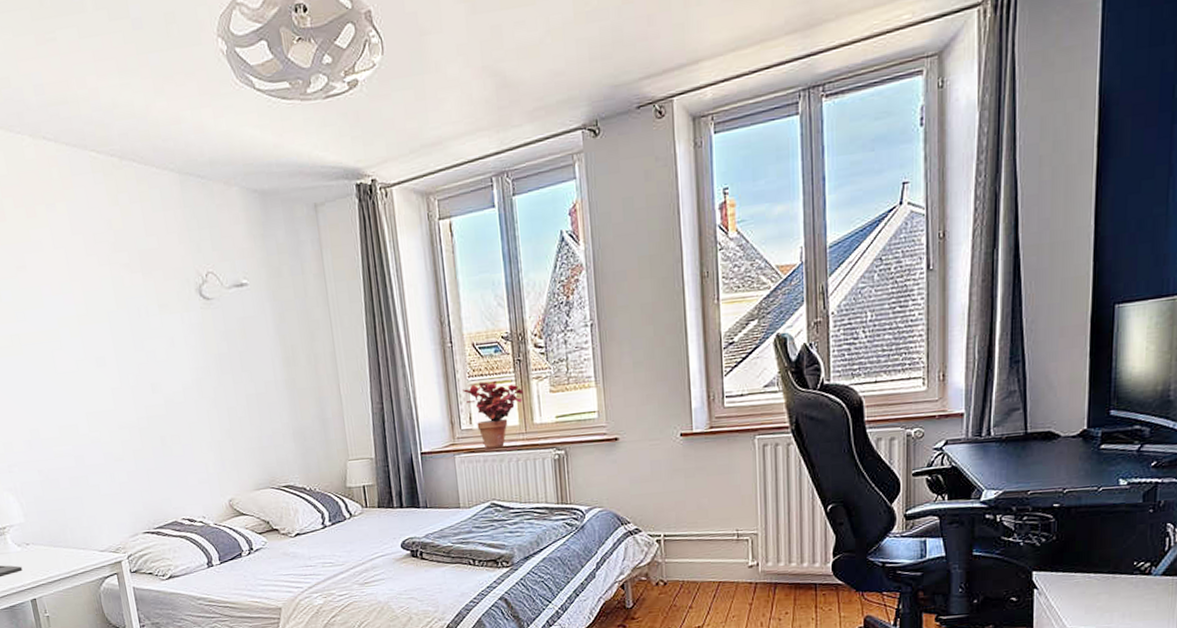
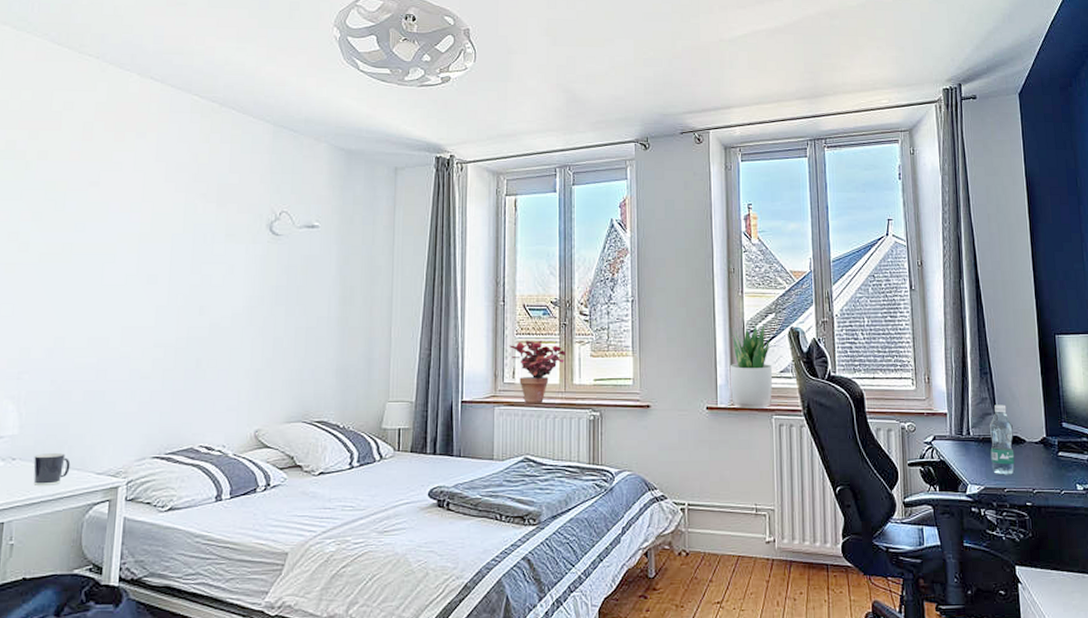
mug: none [43,536,77,566] -> present [33,453,71,486]
planter: none [705,335,755,432] -> present [730,325,773,408]
bottle: none [1014,396,1046,477] -> present [990,405,1016,475]

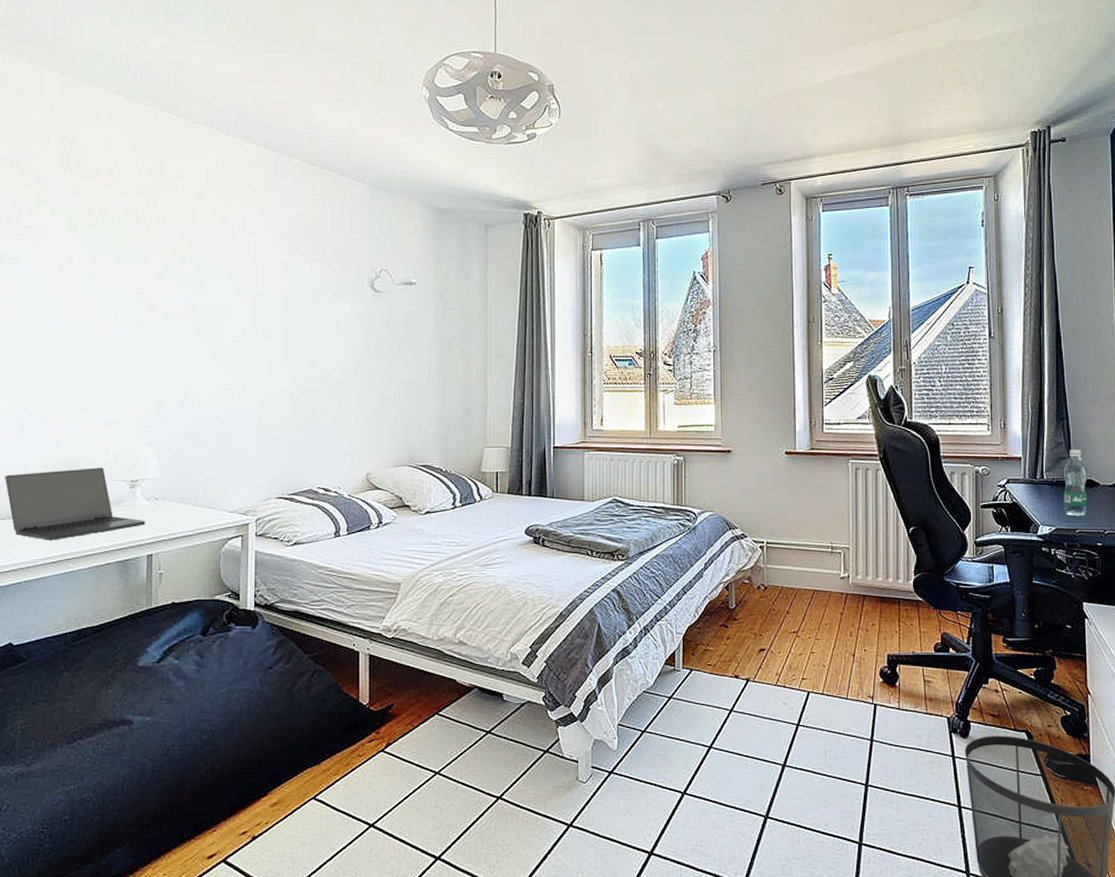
mug: present [33,453,71,486] -> none [174,494,206,522]
potted plant: present [509,340,566,404] -> none [597,389,651,450]
planter: present [730,325,773,408] -> none [808,373,850,453]

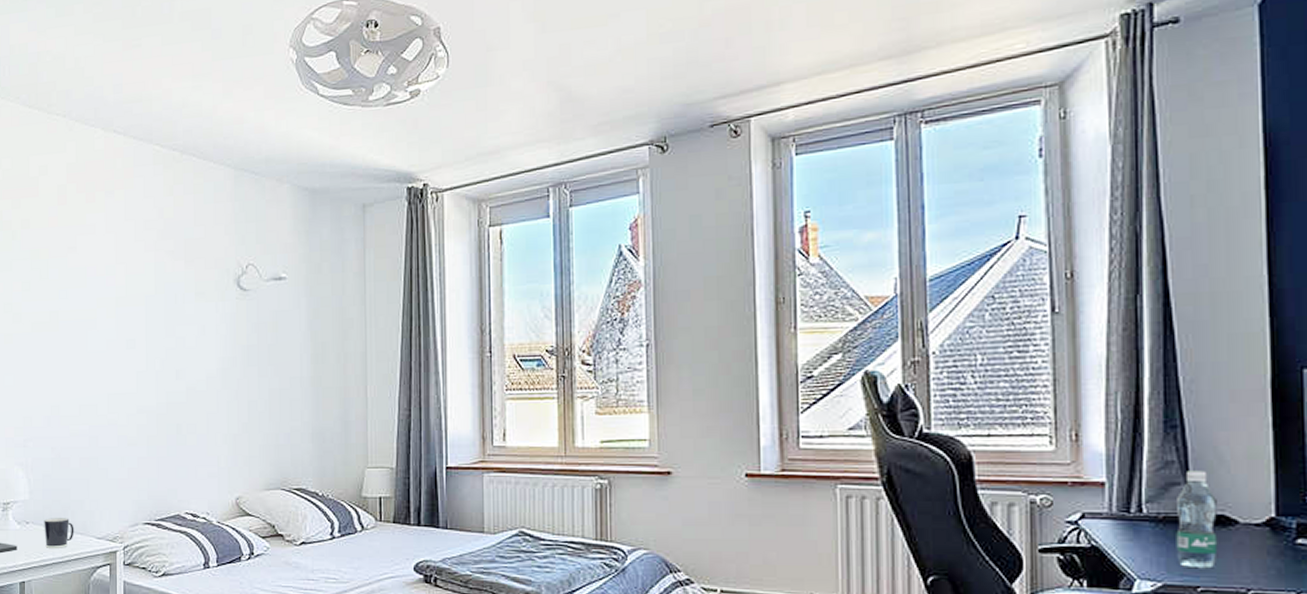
mug: none [174,494,206,522] -> present [44,518,74,548]

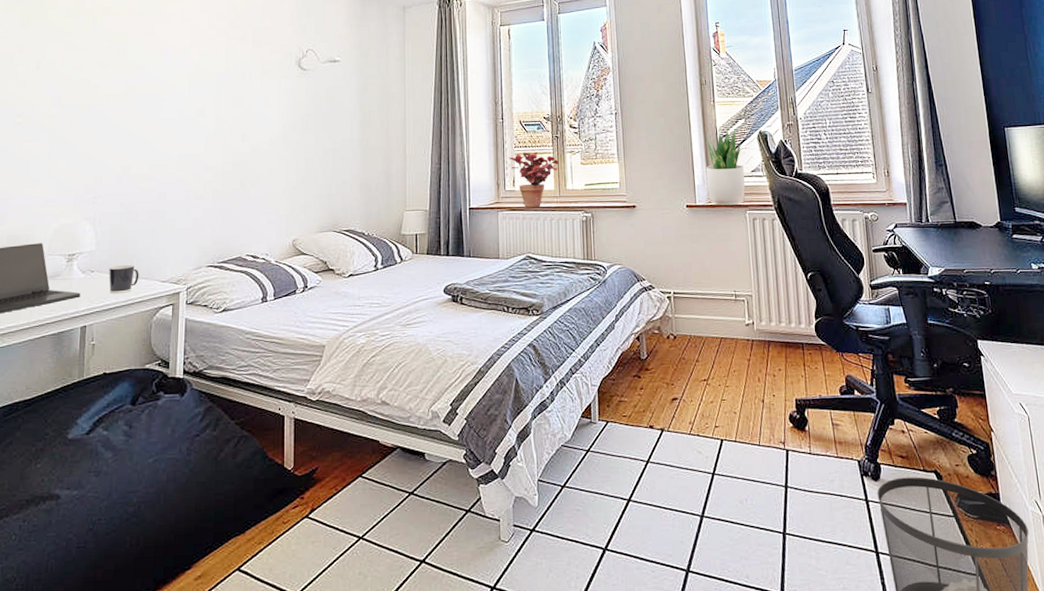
potted plant: none [498,396,565,471] -> present [509,151,559,209]
planter: none [777,369,838,476] -> present [706,130,745,205]
bottle: present [1176,471,1218,569] -> none [947,193,973,258]

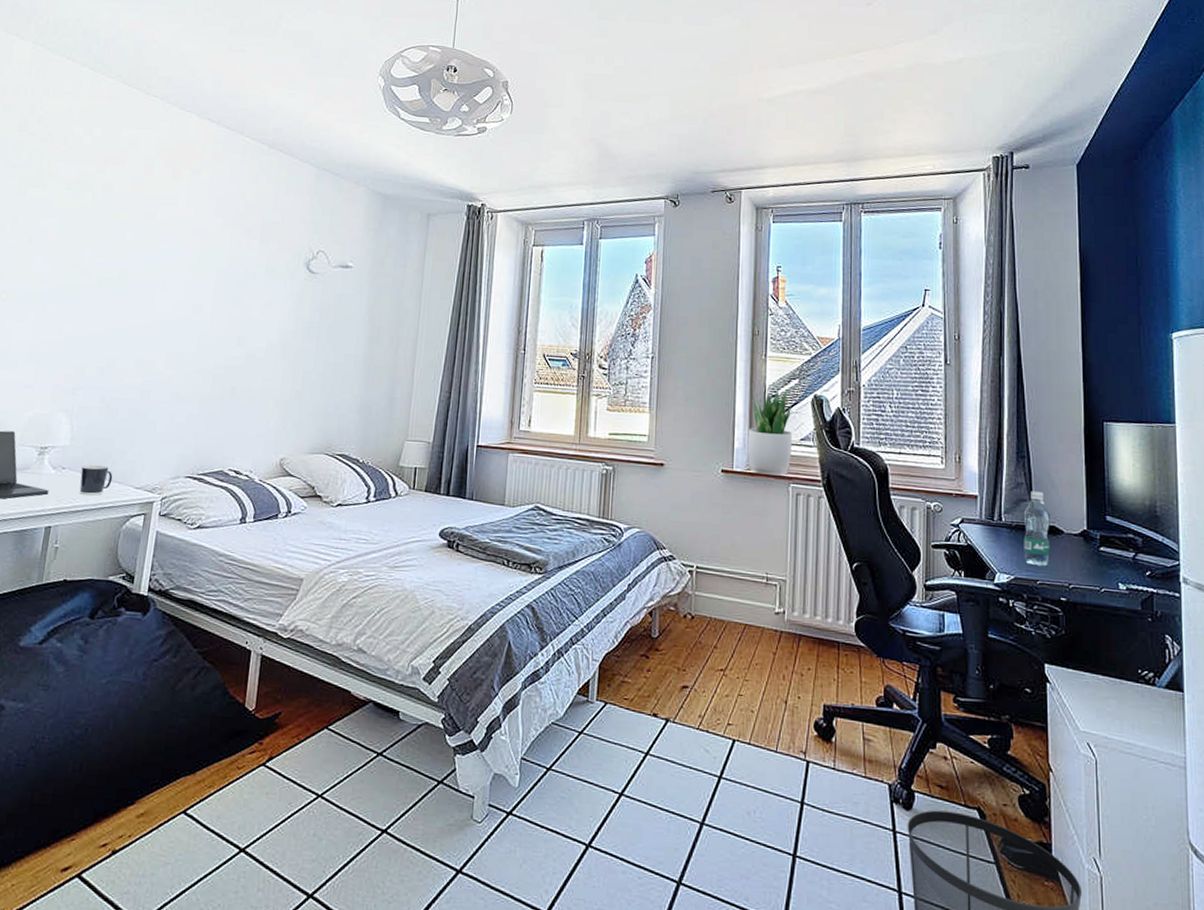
potted plant: present [509,151,559,209] -> none [527,389,582,454]
bottle: none [947,193,973,258] -> present [1023,491,1051,567]

